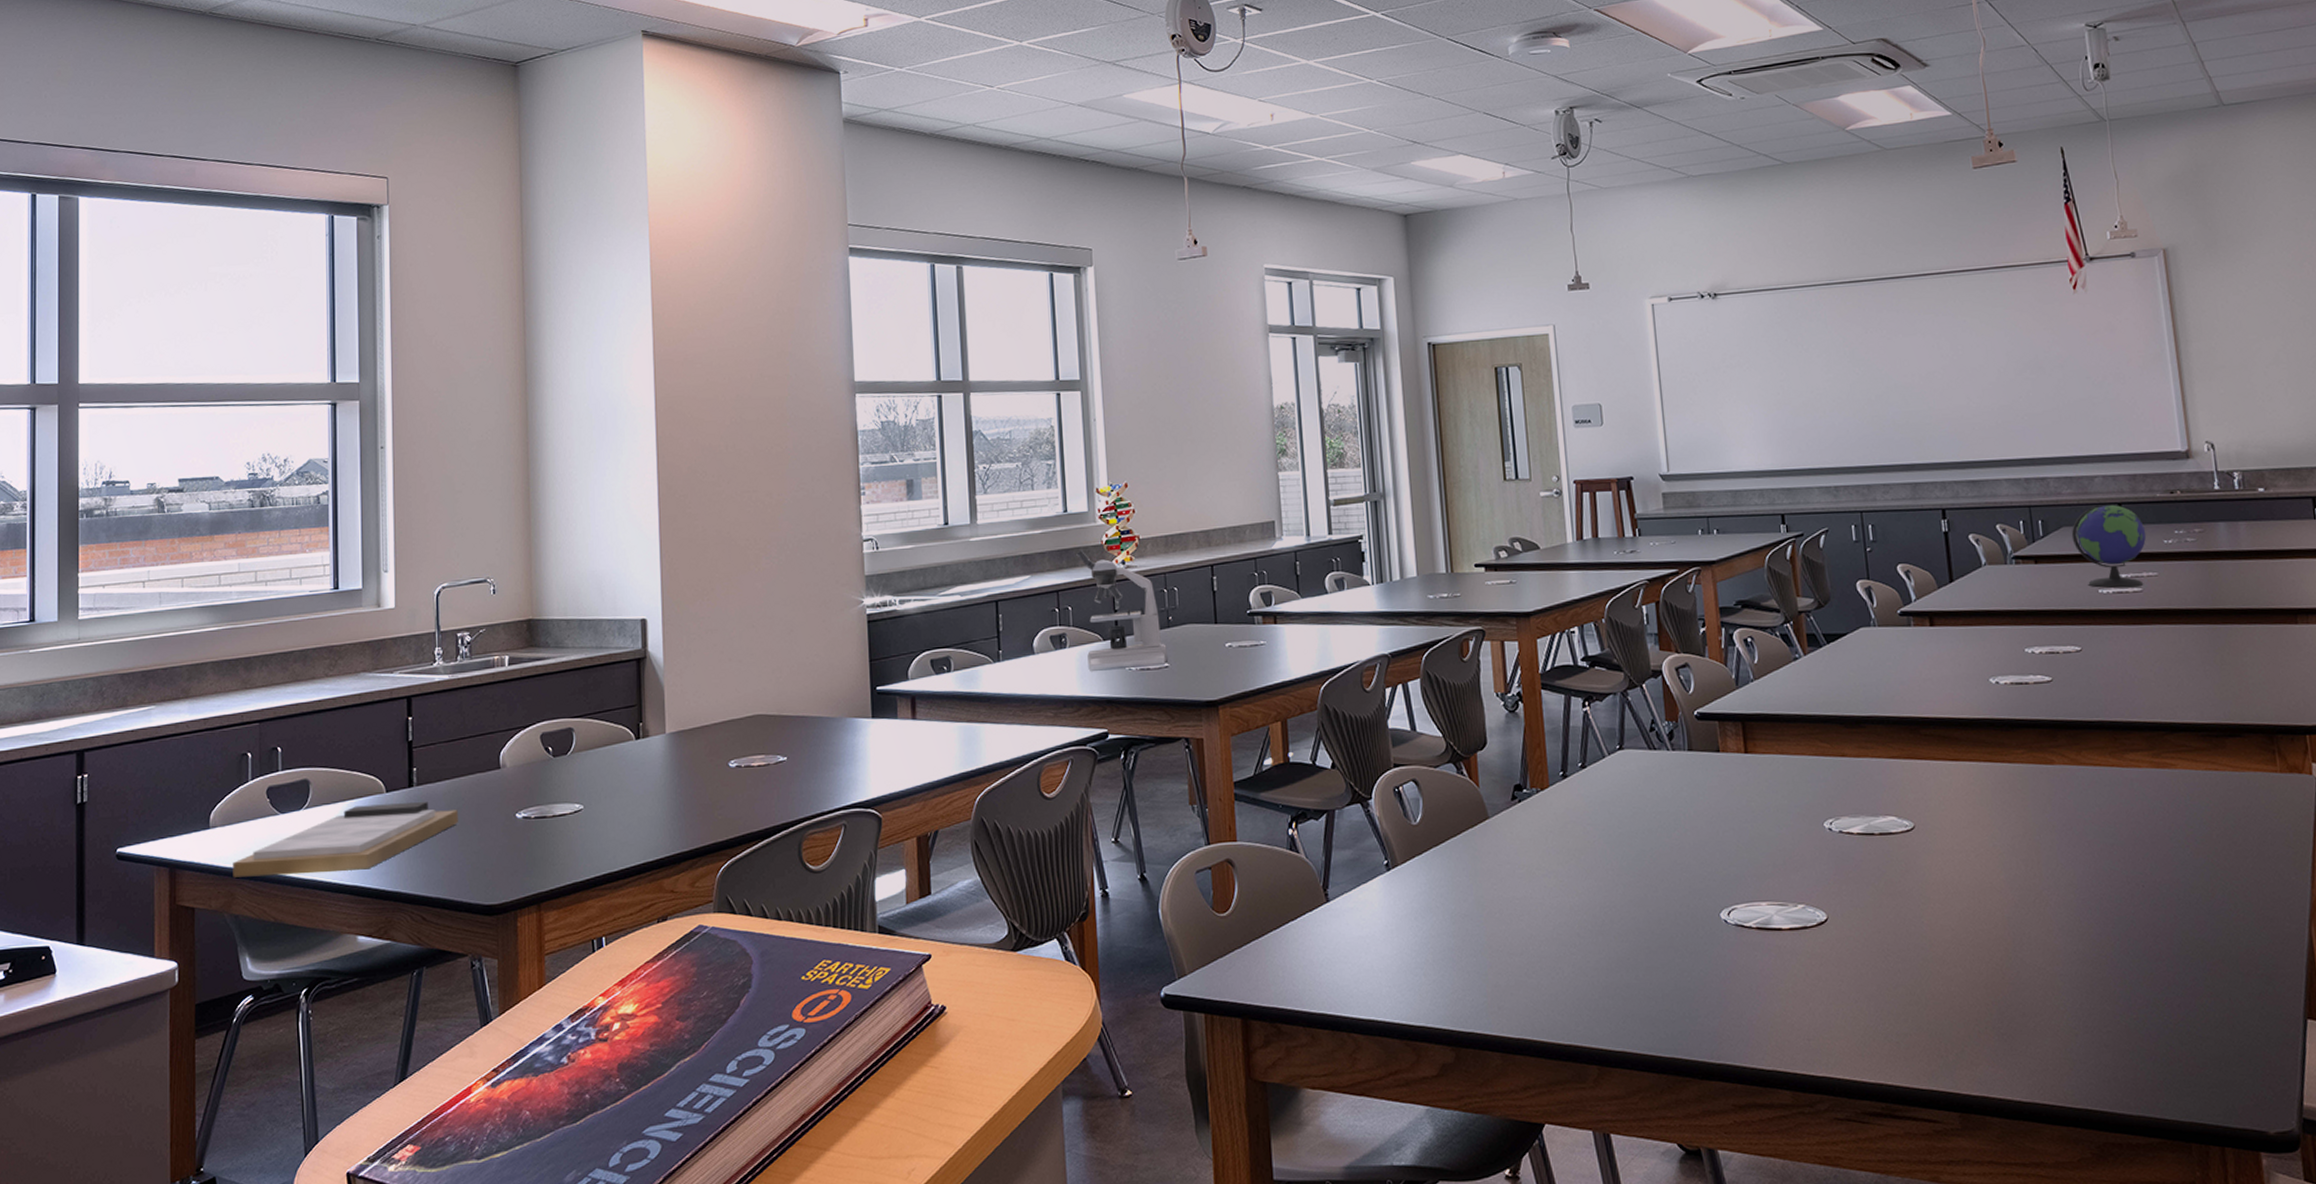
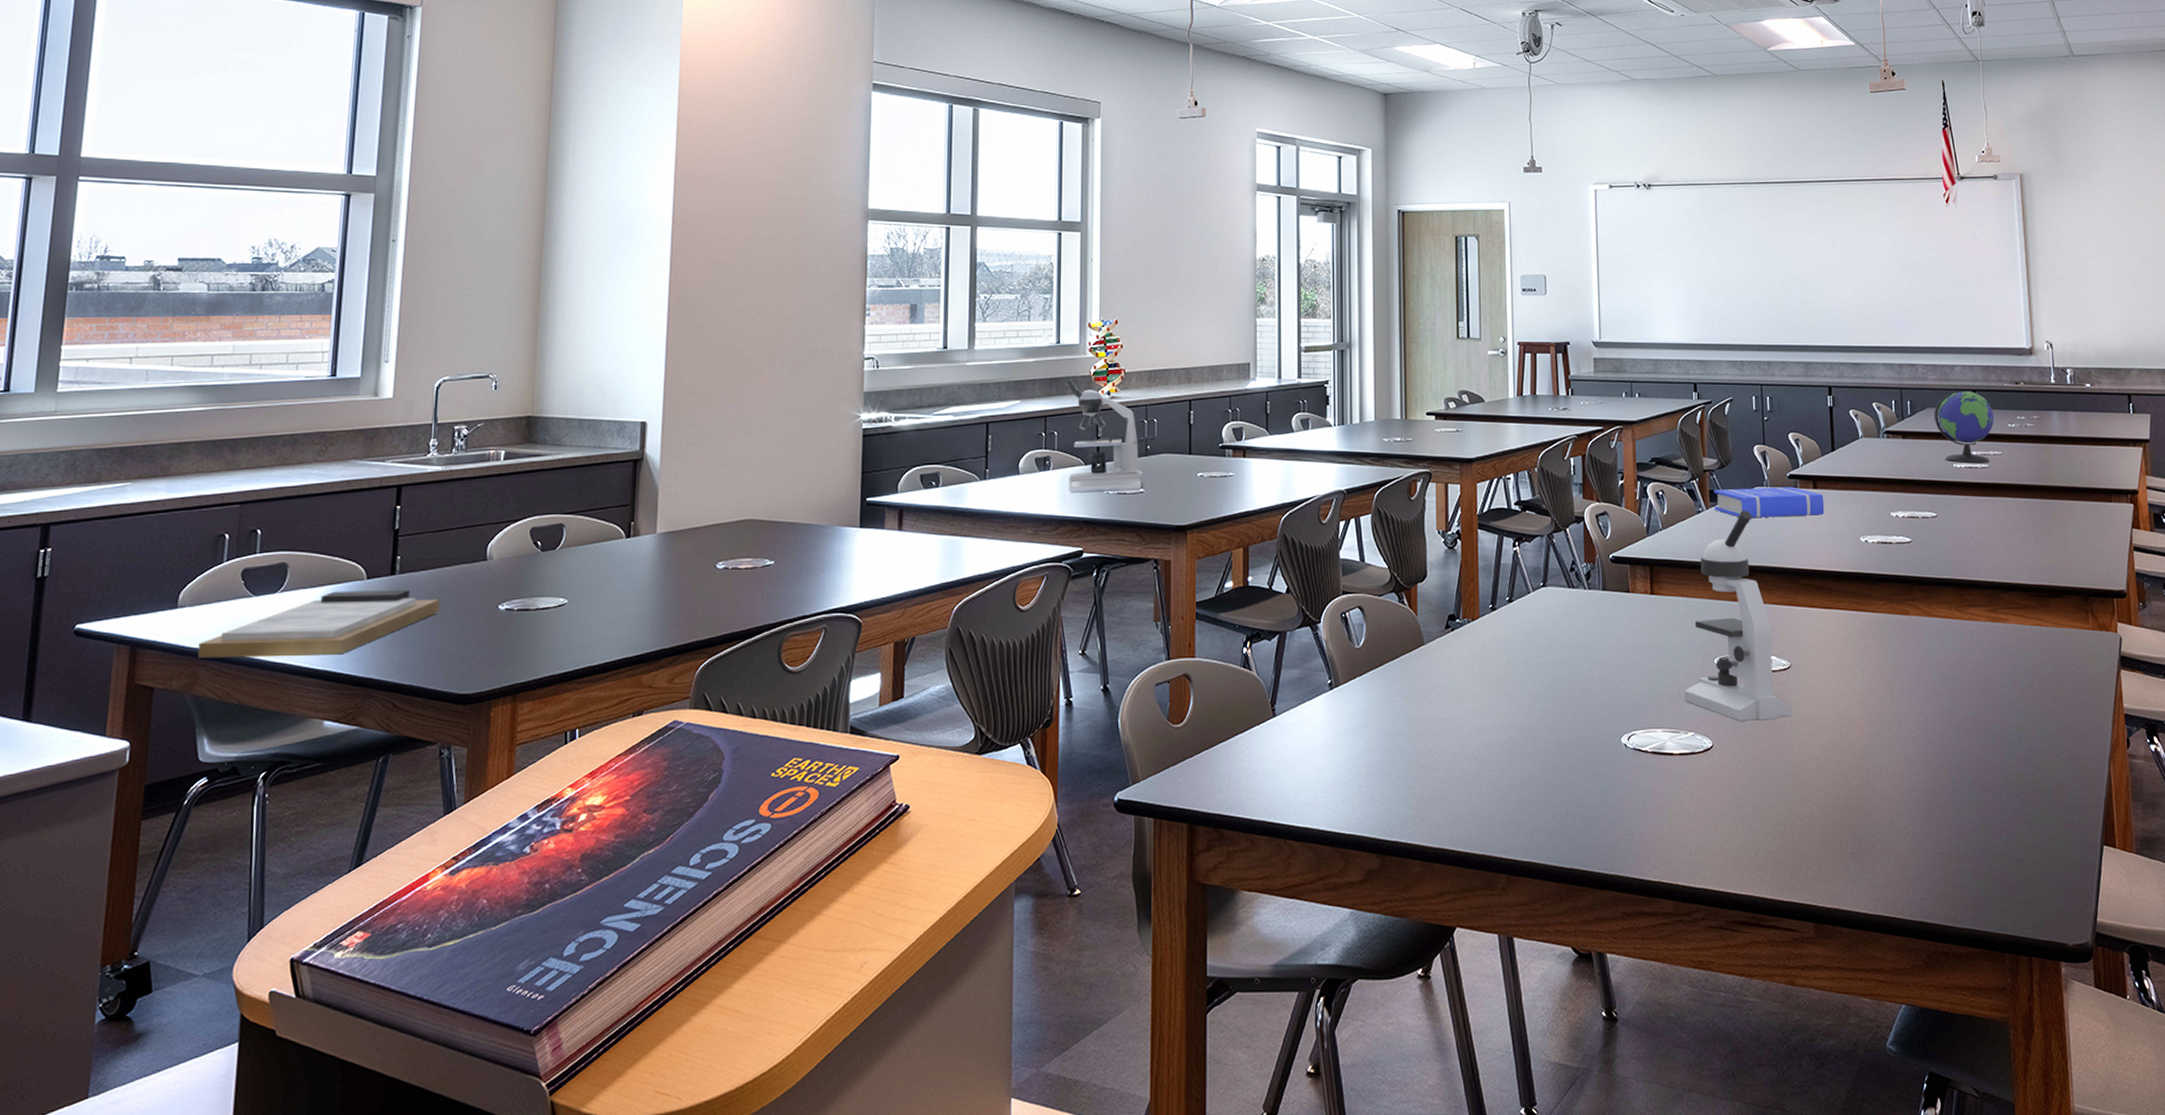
microscope: none [1790,654,1921,890] -> present [1684,510,1793,721]
book: none [1812,625,1945,663] -> present [1714,487,1825,517]

